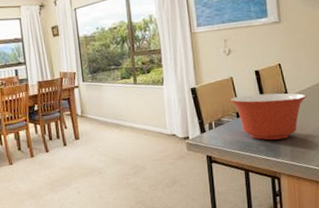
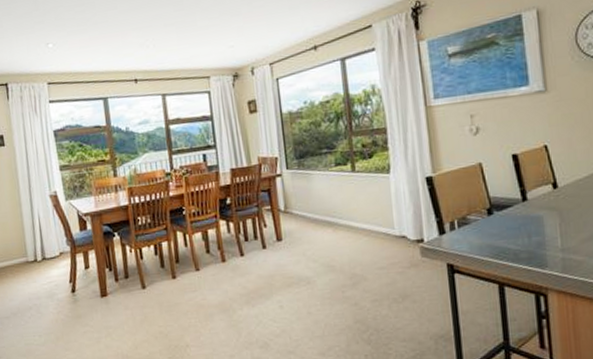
mixing bowl: present [230,93,307,140] -> none [479,183,584,245]

